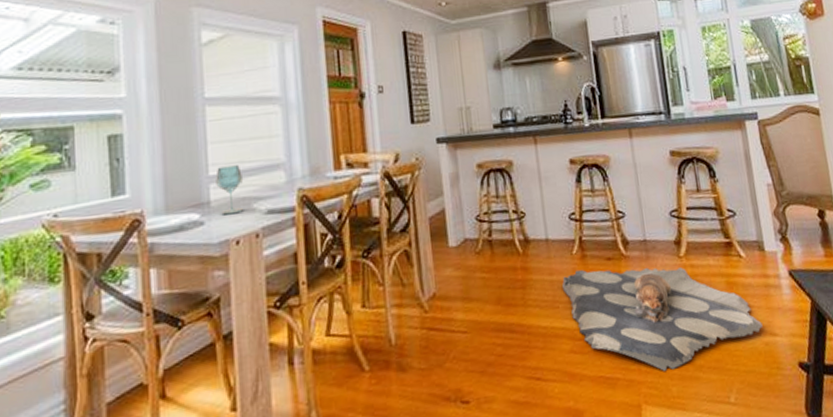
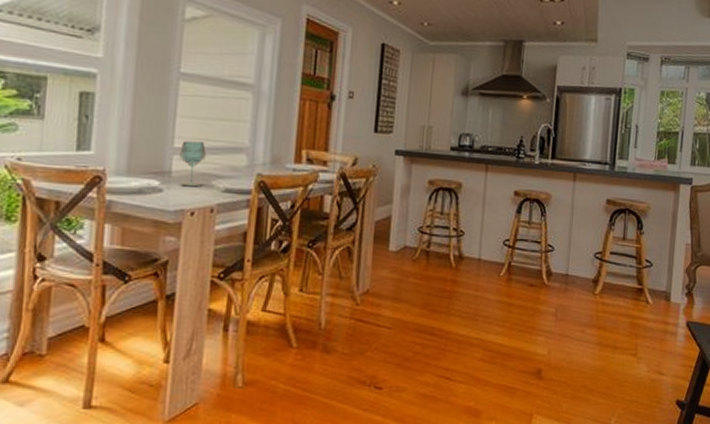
dog bed: present [562,267,763,372] -> none [485,290,653,390]

